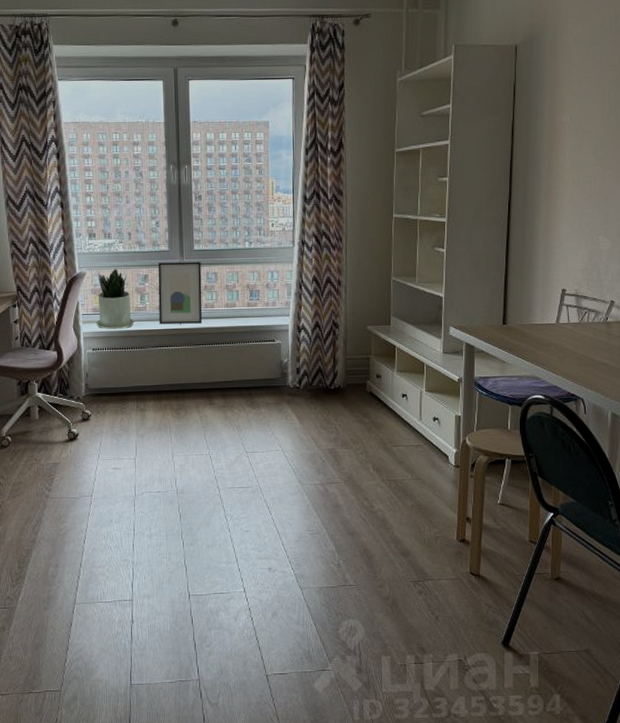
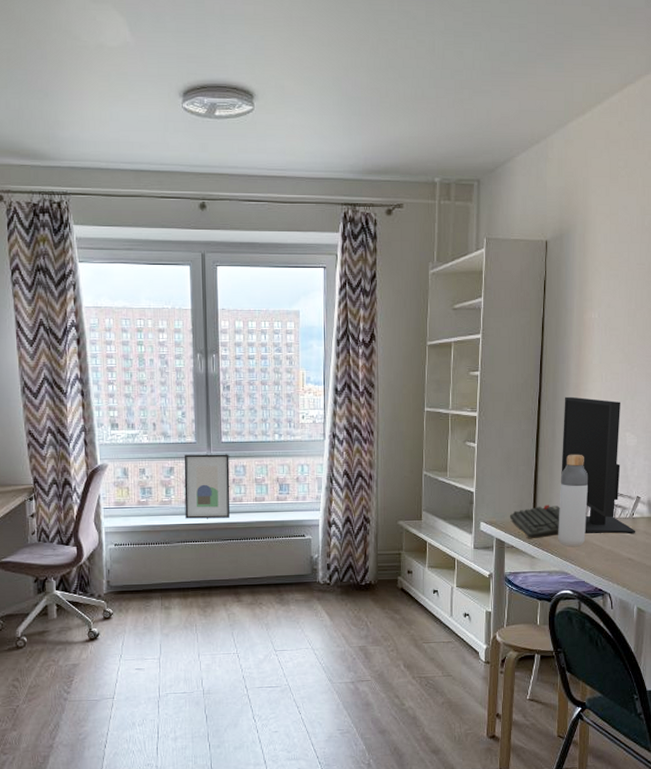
planter: present [96,268,135,330] -> none [119,460,160,525]
computer keyboard: none [479,309,531,344] -> present [509,505,560,539]
bottle: none [529,258,561,352] -> present [558,454,589,548]
monitor: none [532,200,610,338] -> present [561,396,636,534]

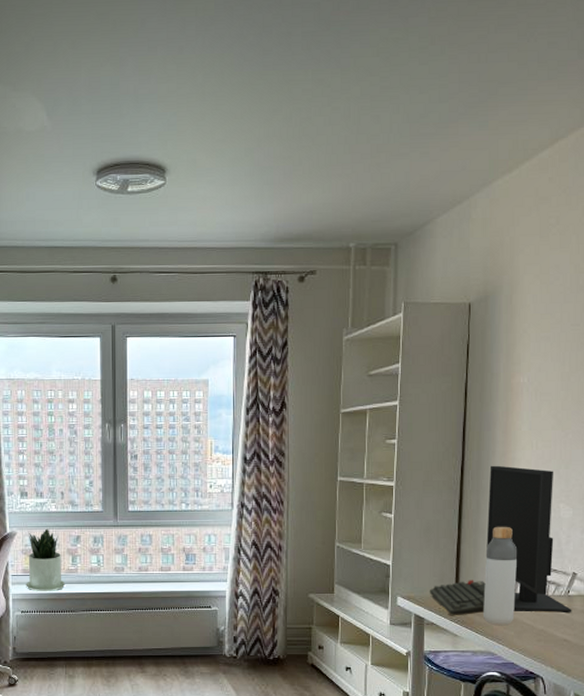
planter: none [119,460,160,525] -> present [26,528,66,592]
picture frame: present [183,454,231,520] -> none [89,523,137,589]

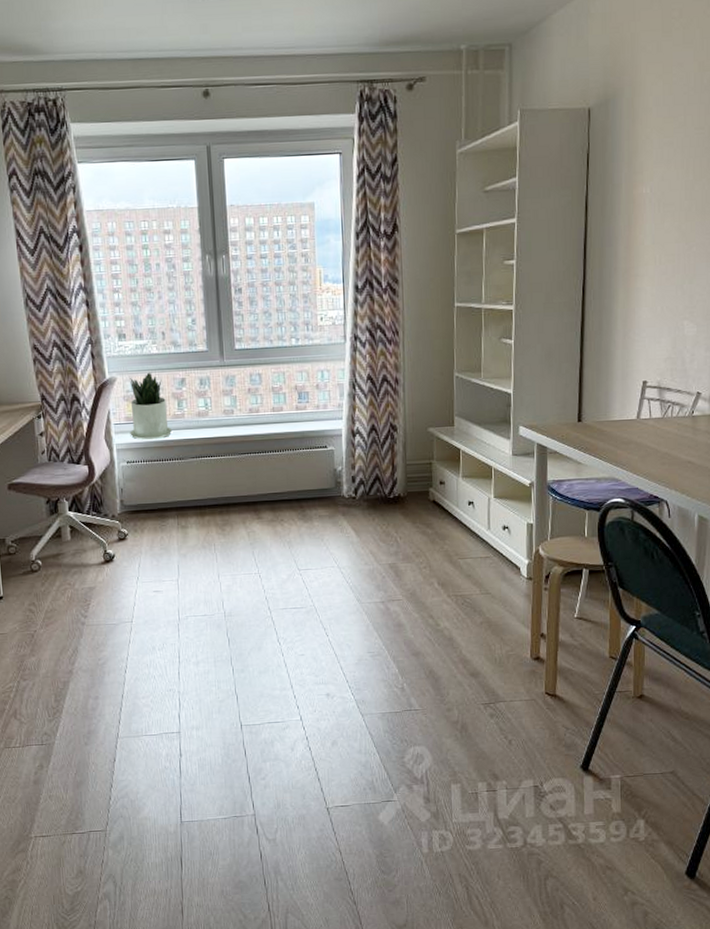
computer keyboard: present [429,580,486,616] -> none [551,405,609,444]
bottle: present [483,526,518,626] -> none [607,347,641,451]
monitor: present [486,465,572,612] -> none [609,283,696,435]

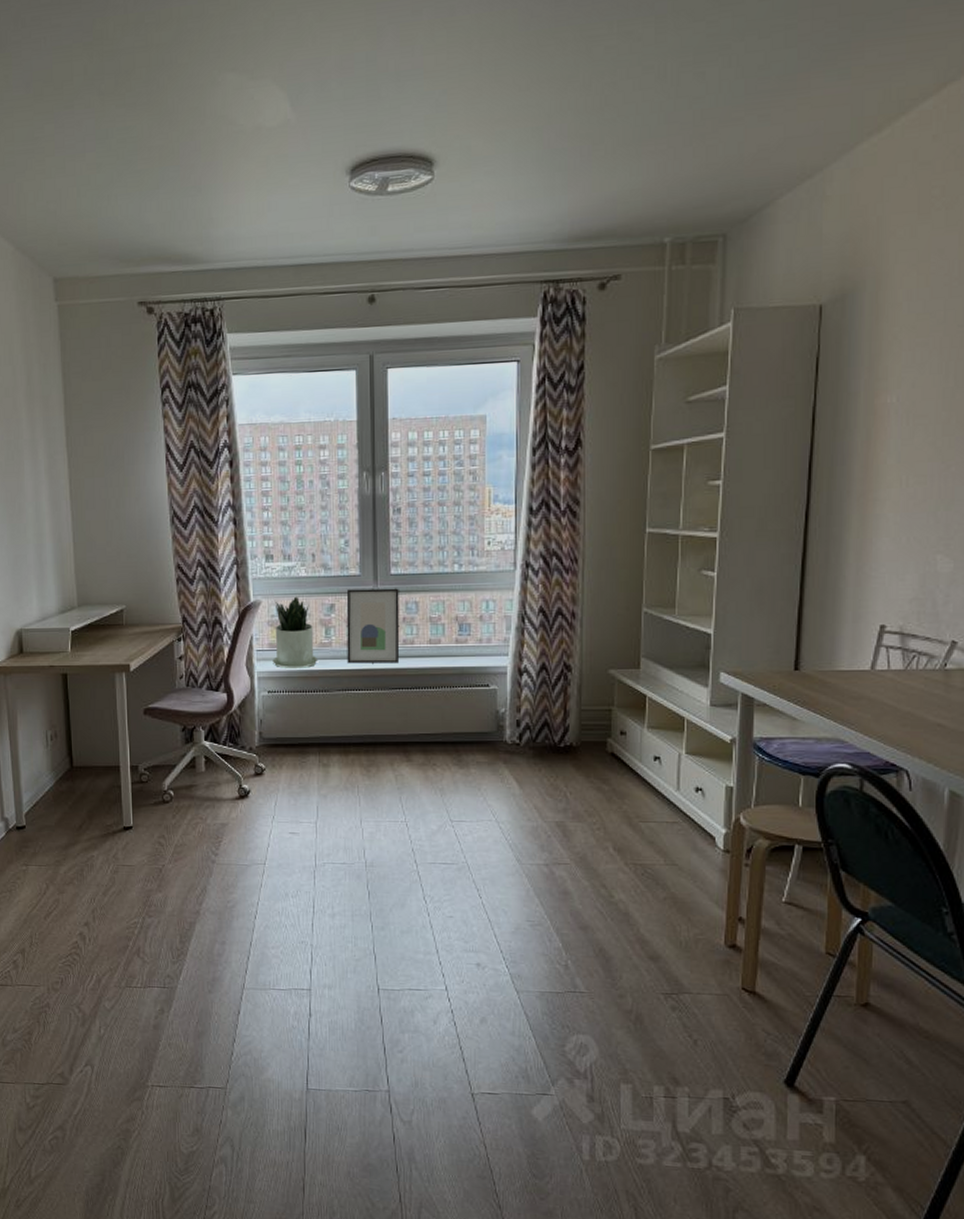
picture frame: none [195,362,247,433] -> present [345,588,401,665]

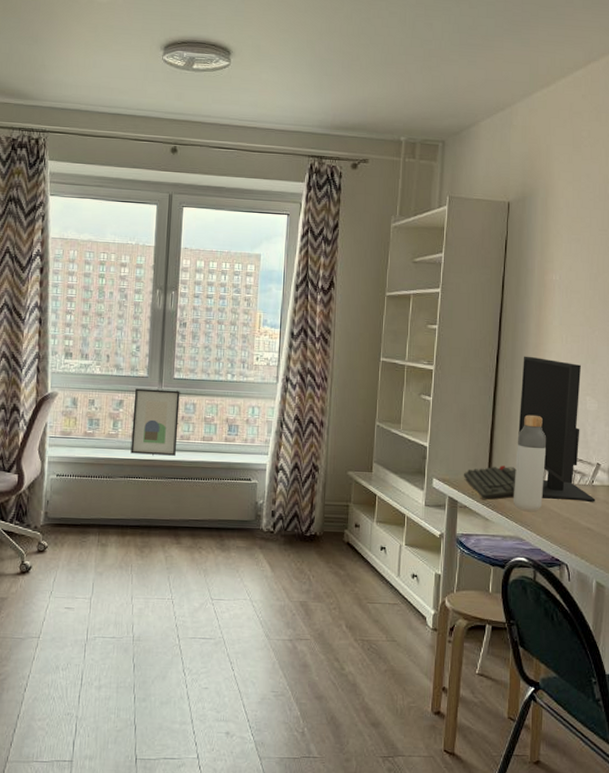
planter: present [273,596,318,670] -> none [63,391,105,456]
computer keyboard: none [760,651,835,696] -> present [463,465,516,501]
bottle: none [831,584,878,707] -> present [514,414,547,512]
monitor: none [837,508,950,691] -> present [518,356,596,502]

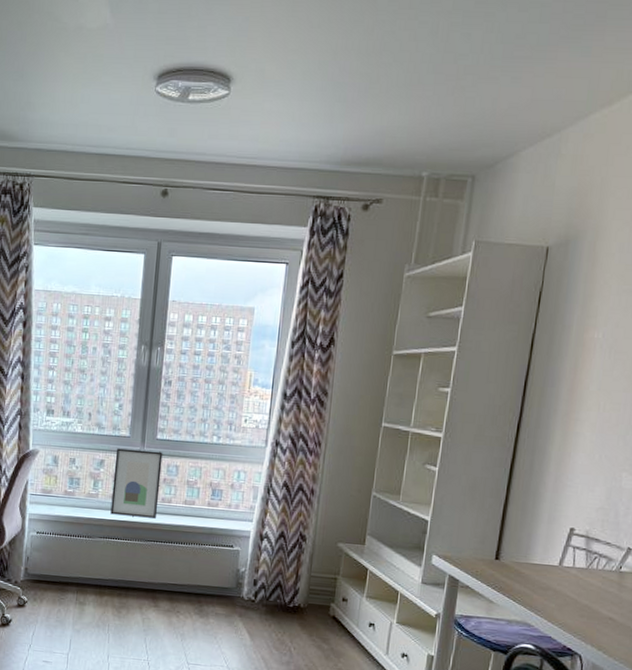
computer keyboard: present [463,465,516,501] -> none [467,544,530,582]
bottle: present [514,414,547,512] -> none [524,490,570,597]
monitor: present [518,356,596,502] -> none [536,424,622,590]

